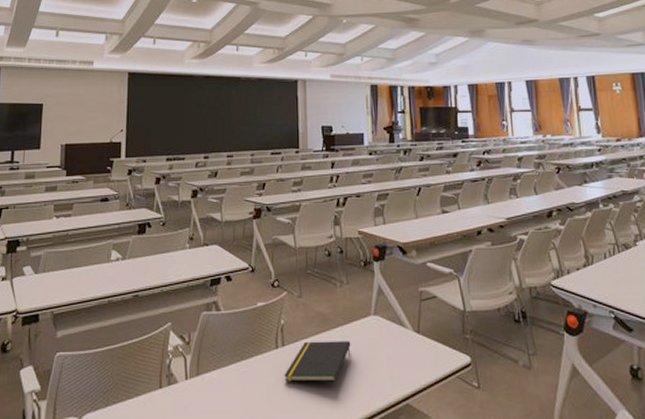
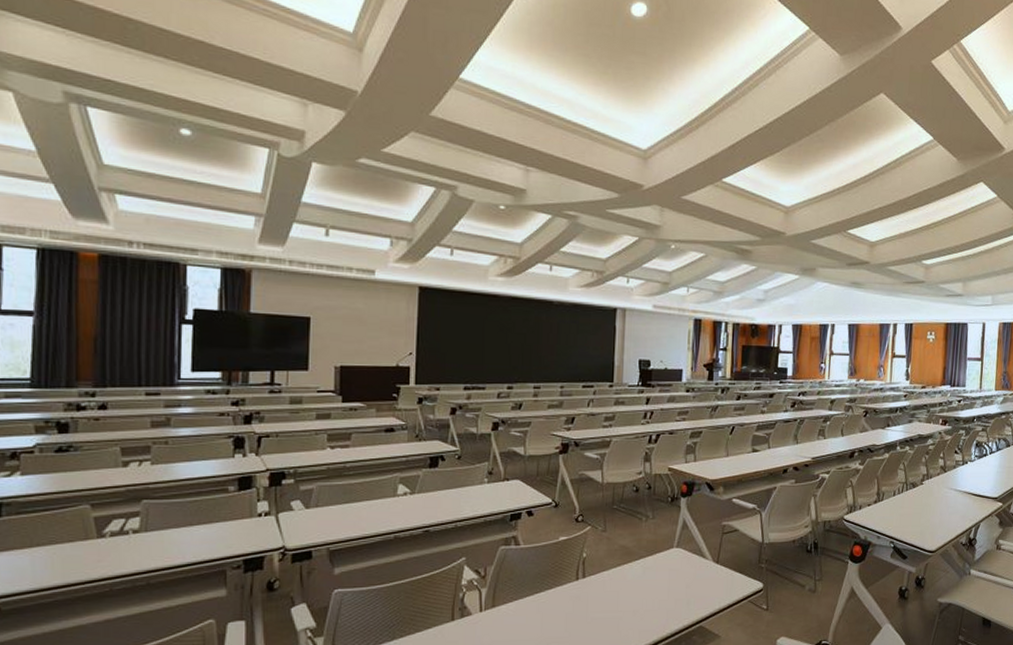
notepad: present [284,341,351,382] -> none [583,572,652,610]

